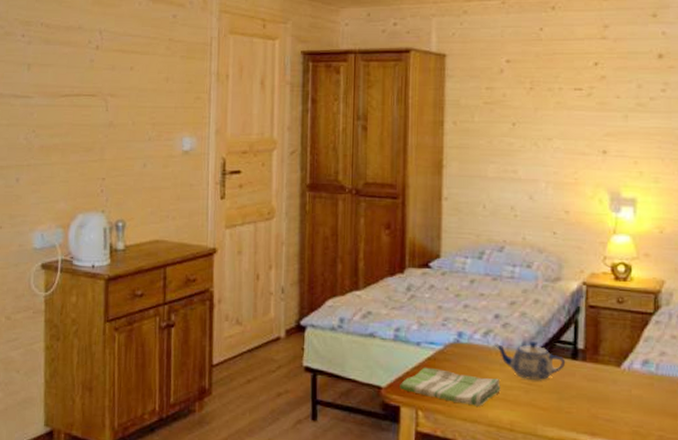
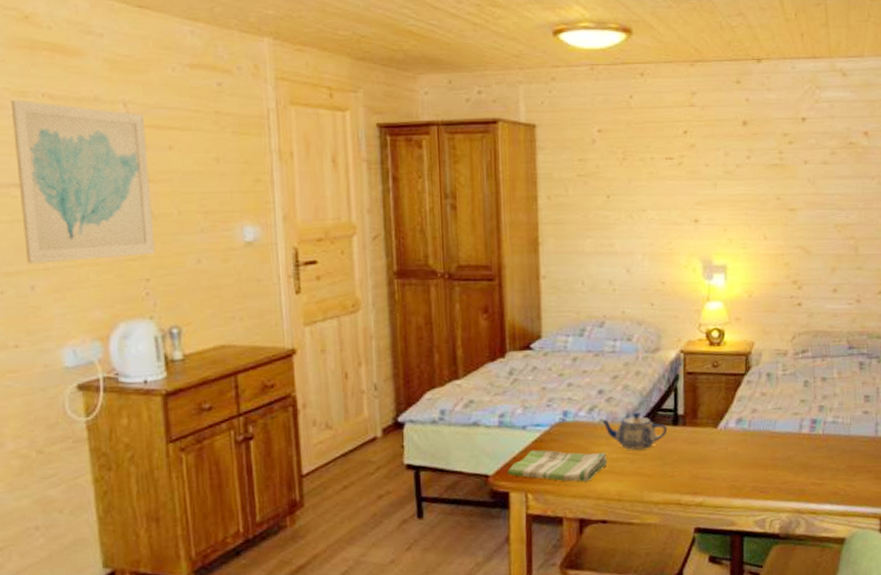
wall art: none [16,28,114,161] -> present [10,100,155,264]

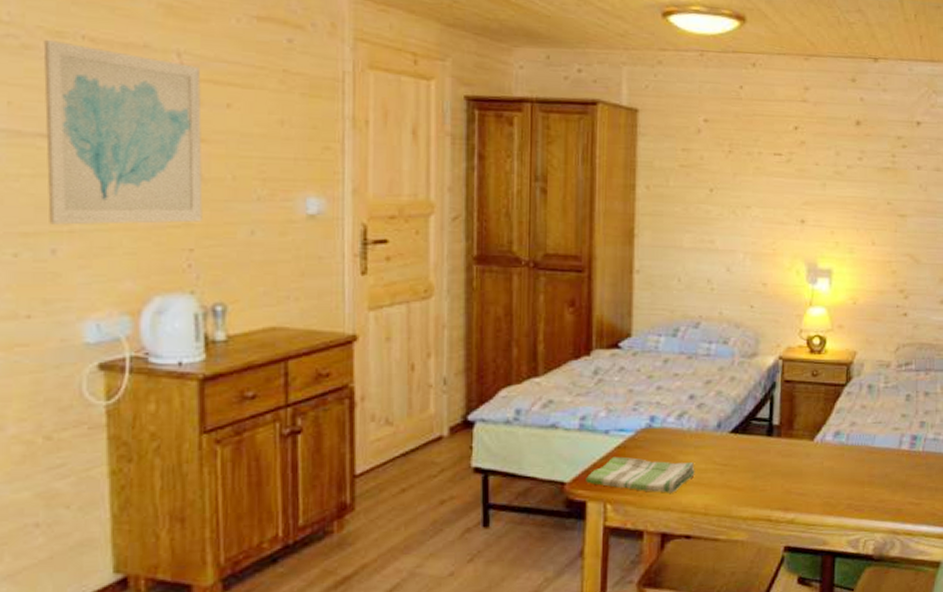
teapot: present [599,412,668,450] -> none [689,420,761,461]

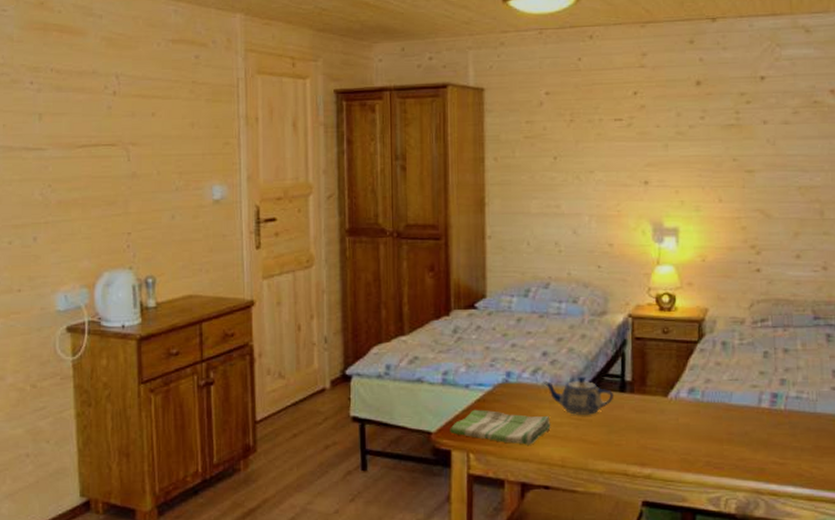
wall art: present [43,40,203,225] -> none [25,75,137,218]
teapot: none [689,420,761,461] -> present [543,376,614,416]

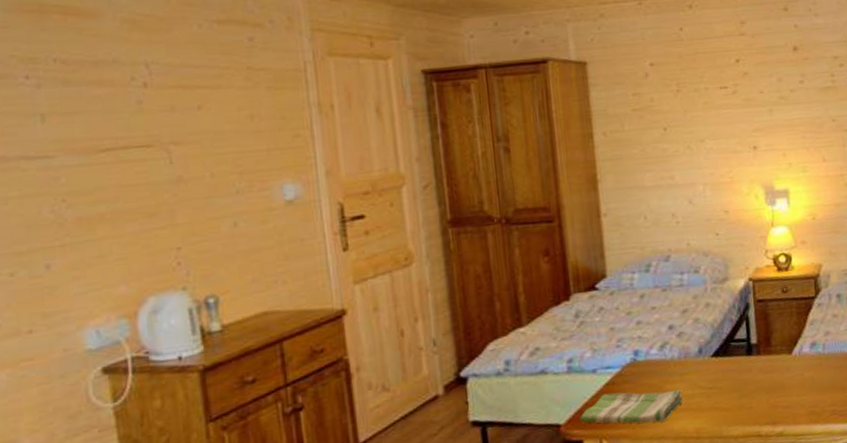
teapot: present [543,376,614,416] -> none [671,344,742,385]

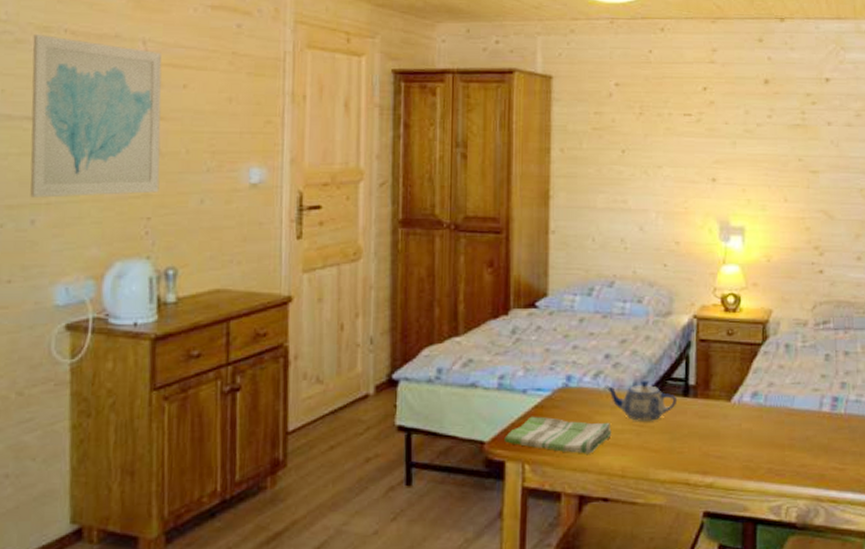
wall art: none [17,67,186,241] -> present [30,35,162,198]
teapot: none [671,344,742,385] -> present [605,380,678,422]

